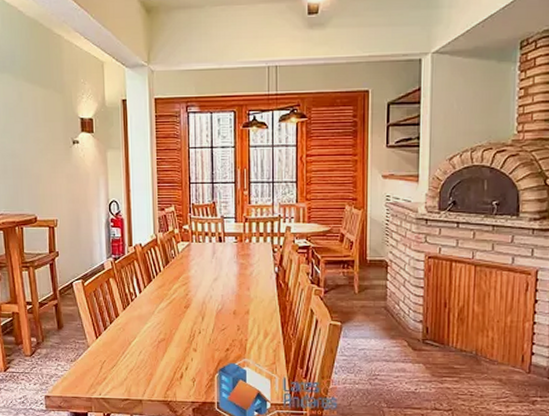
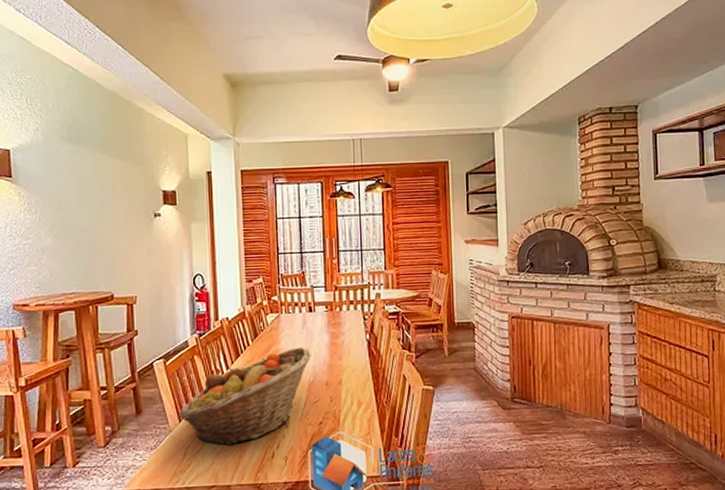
fruit basket: none [96,276,220,364] -> present [179,347,311,445]

